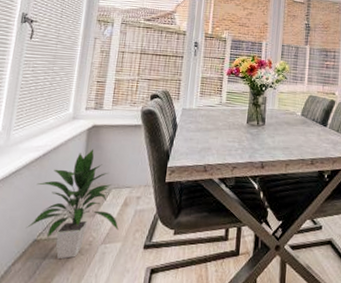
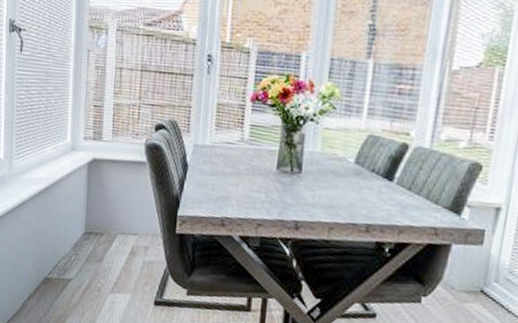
indoor plant: present [27,149,119,260] -> none [37,186,127,302]

